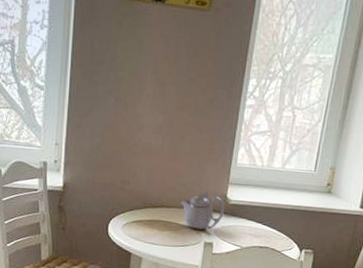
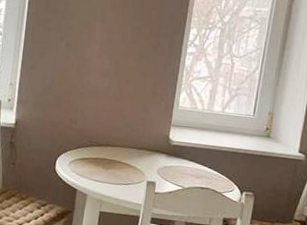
teapot: present [180,191,225,230] -> none [124,132,167,170]

